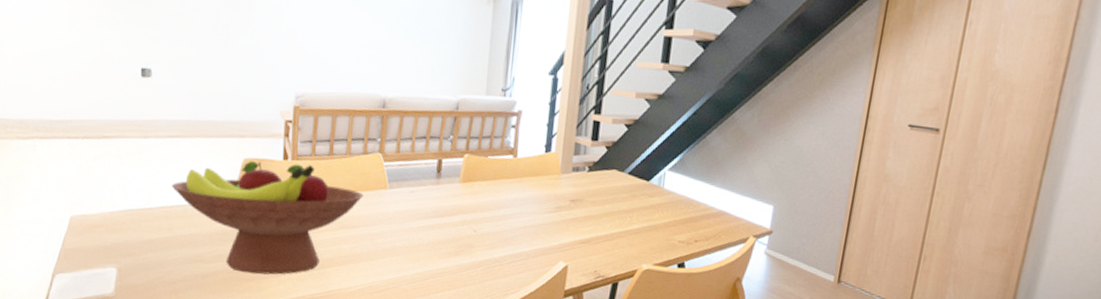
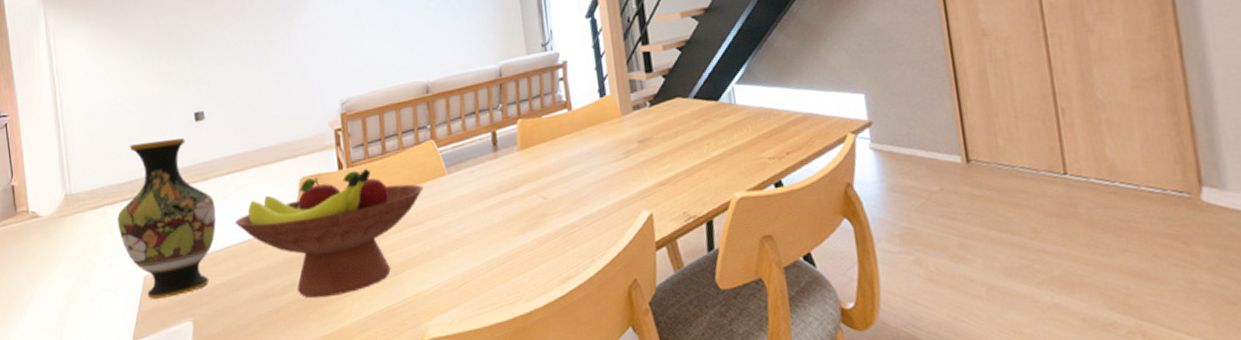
vase: none [47,84,153,242] -> present [117,138,217,299]

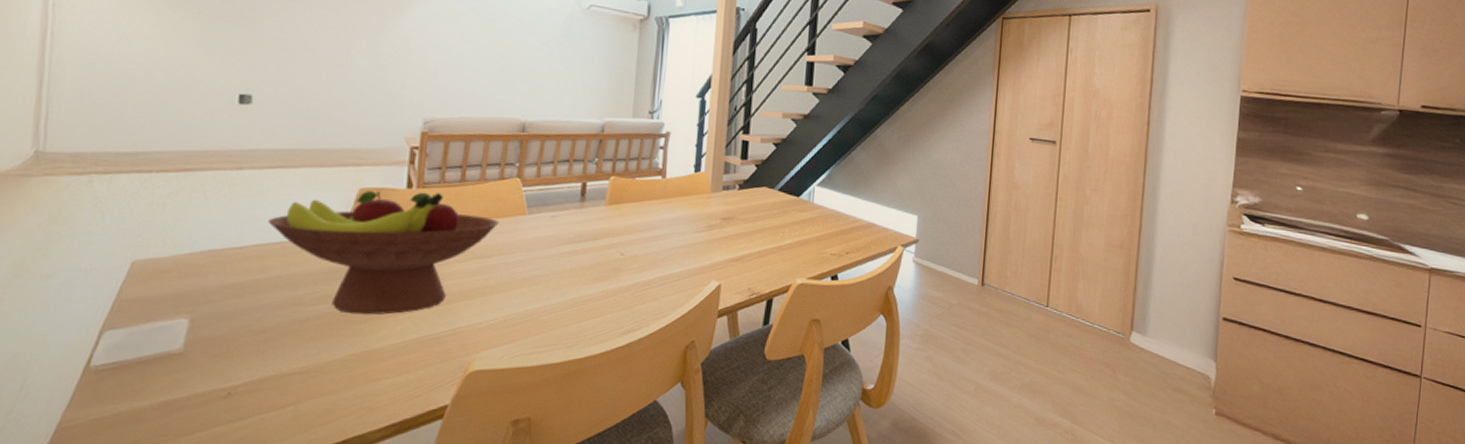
vase: present [117,138,217,299] -> none [107,112,246,289]

